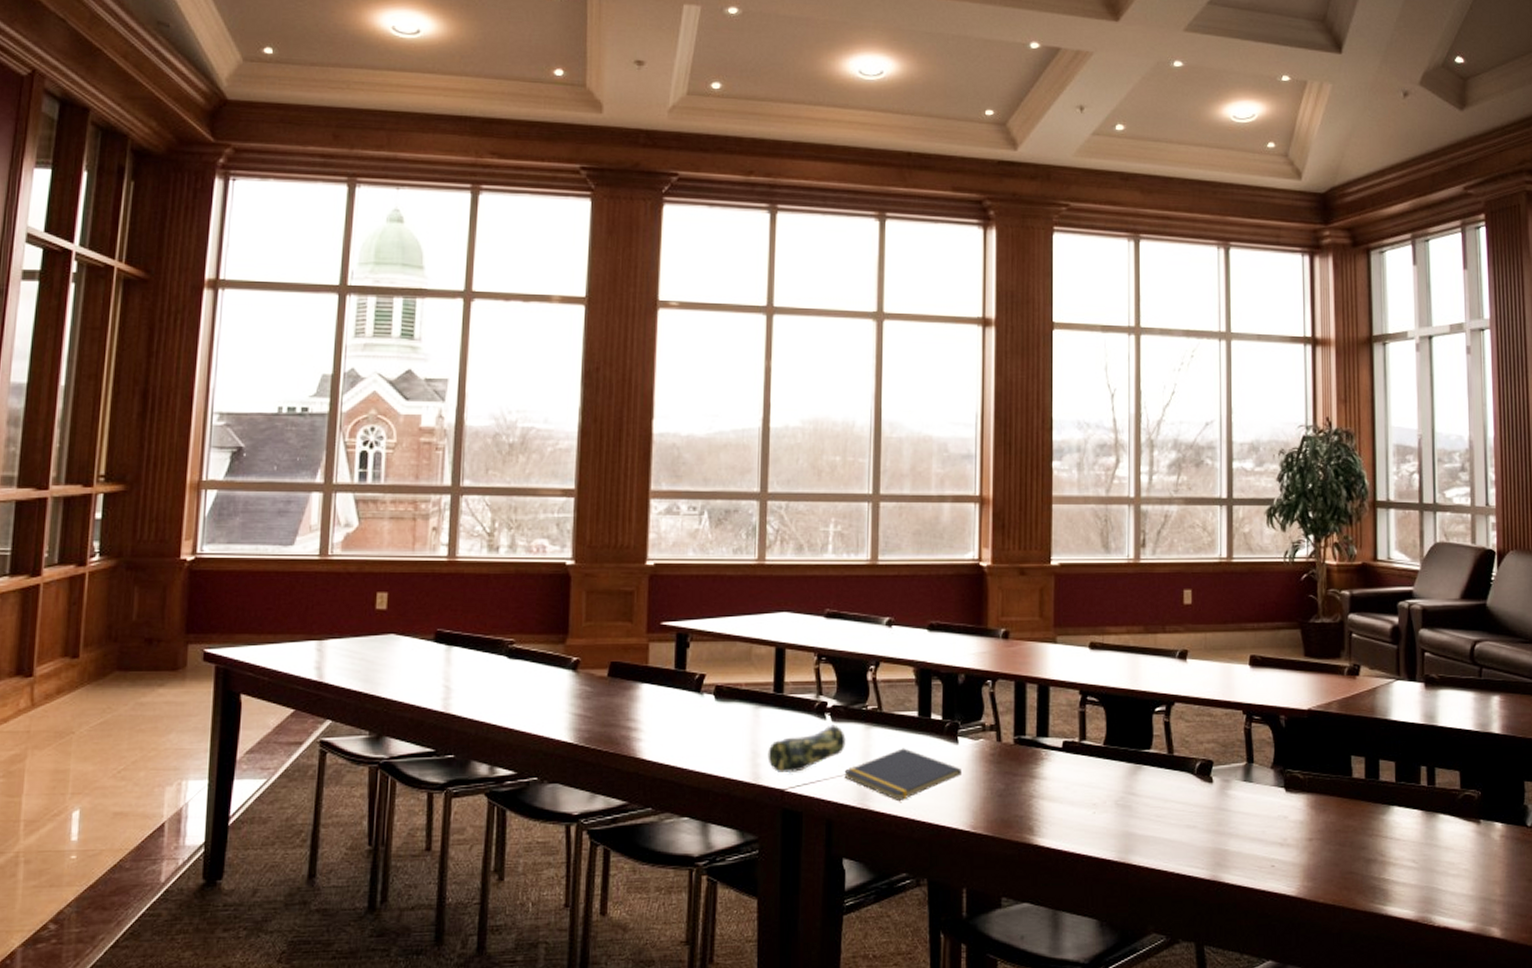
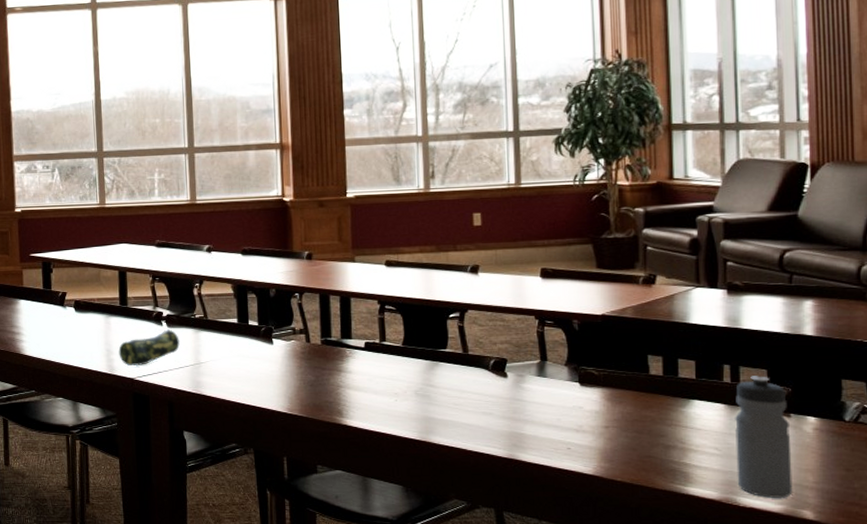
notepad: present [844,748,961,802] -> none [180,347,277,389]
water bottle: none [1431,778,1482,915] -> present [735,376,793,498]

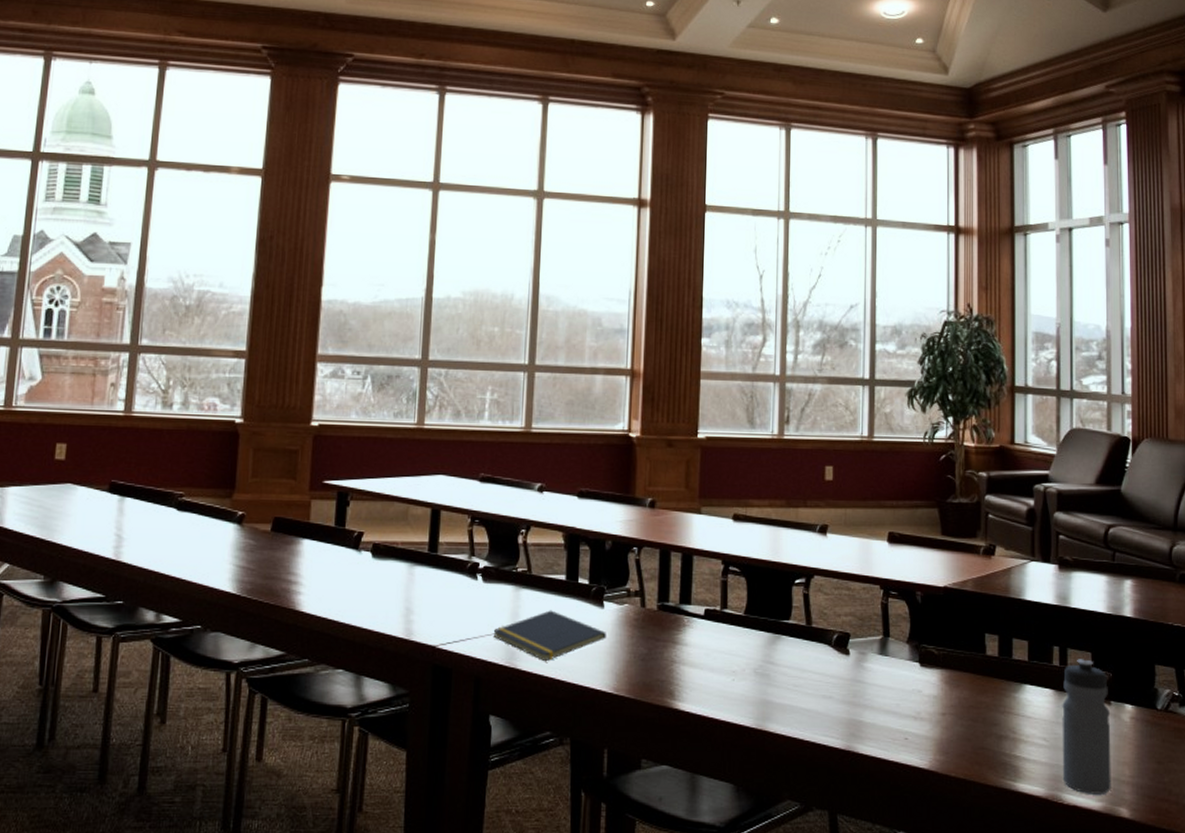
pencil case: present [118,328,180,366] -> none [420,583,496,631]
notepad: none [180,347,277,389] -> present [493,610,606,662]

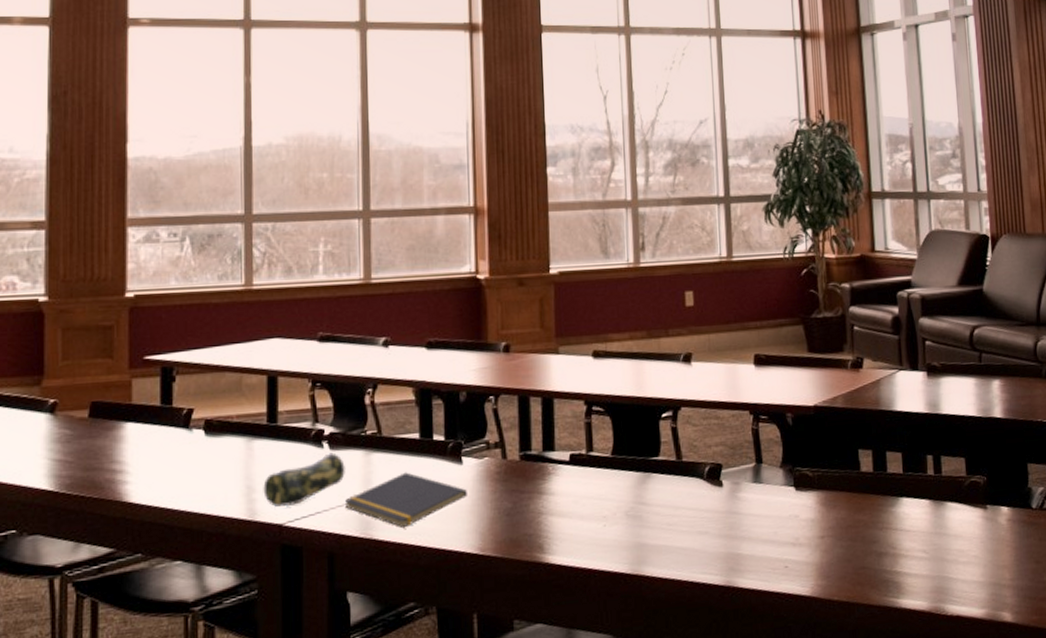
pencil case: none [420,583,496,631] -> present [263,451,345,507]
water bottle: present [1062,659,1111,794] -> none [939,465,993,603]

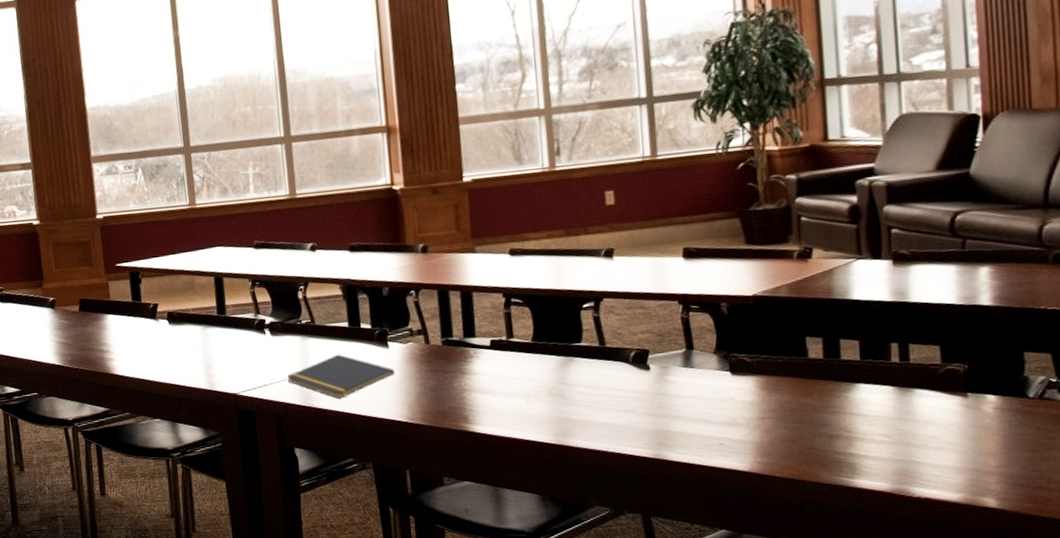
pencil case: present [263,451,345,507] -> none [218,337,286,380]

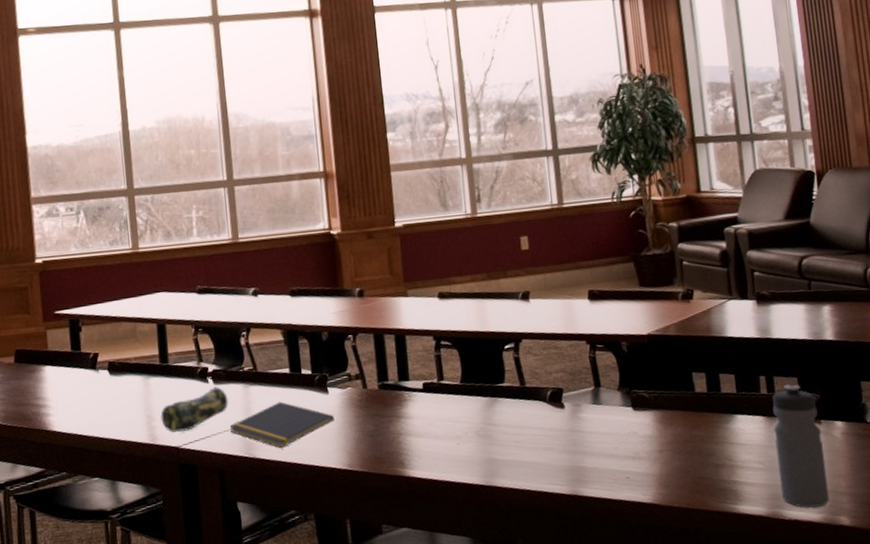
pencil case: none [218,337,286,380] -> present [160,385,228,433]
water bottle: none [905,353,973,486] -> present [772,384,830,508]

